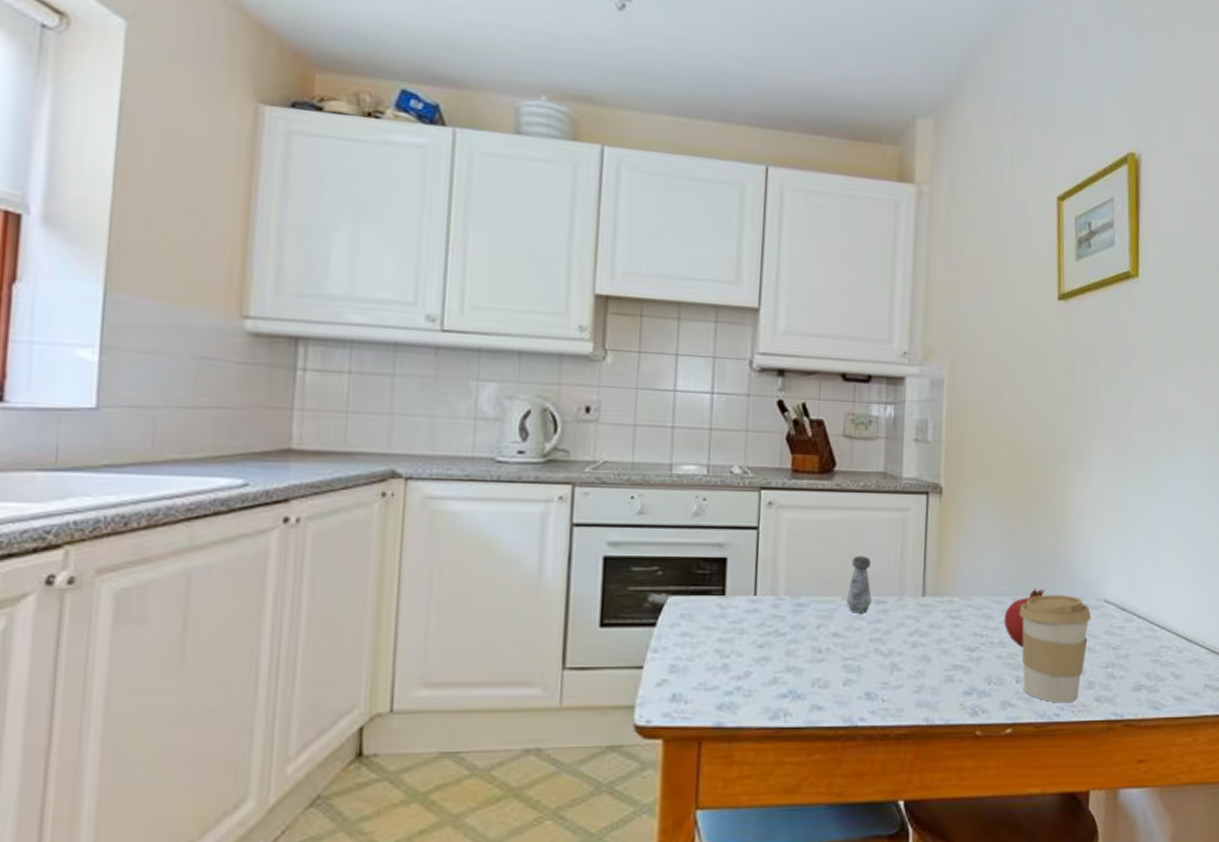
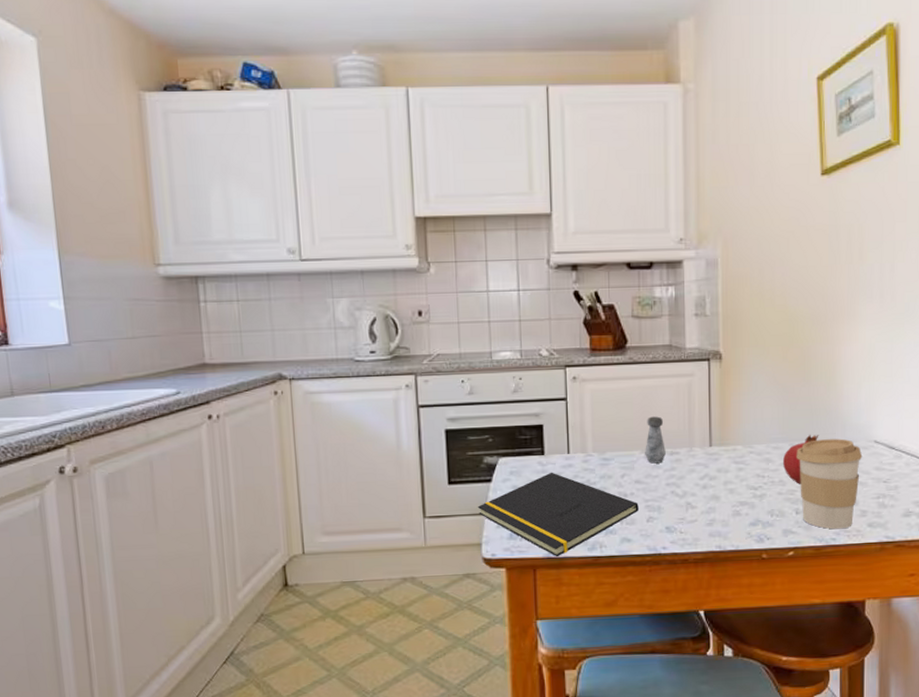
notepad: none [634,617,835,727] -> present [477,472,639,557]

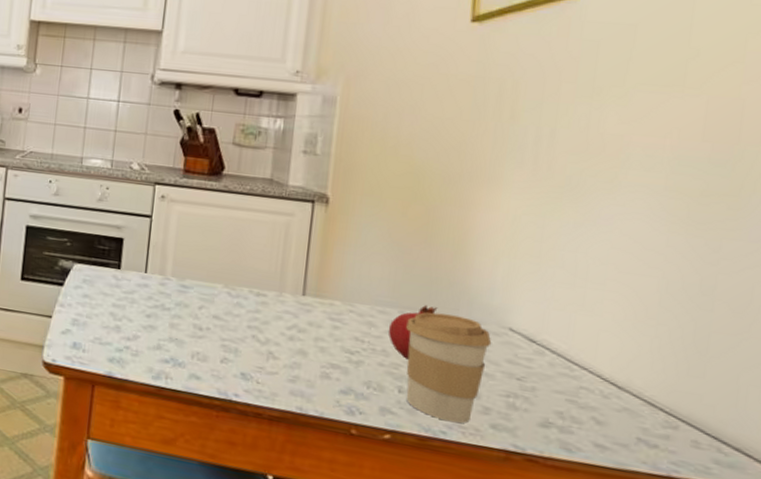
notepad: present [477,472,639,557] -> none [45,288,214,378]
salt shaker: present [645,416,666,464] -> none [228,250,253,303]

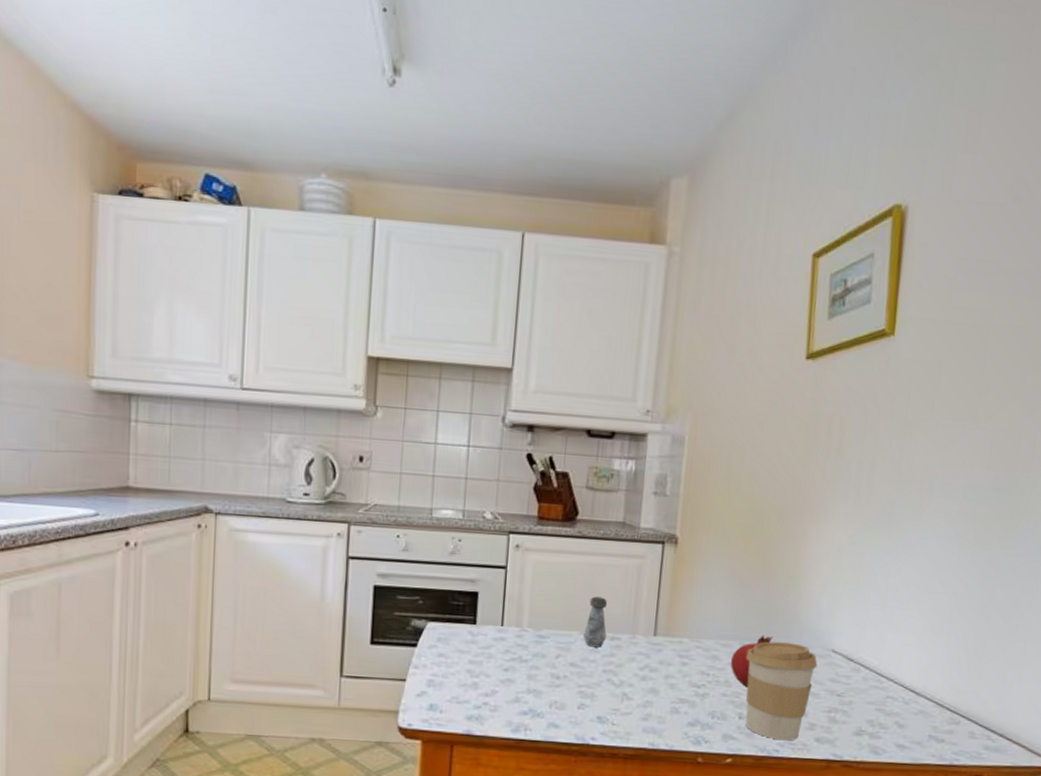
salt shaker: none [228,250,253,303] -> present [583,596,607,648]

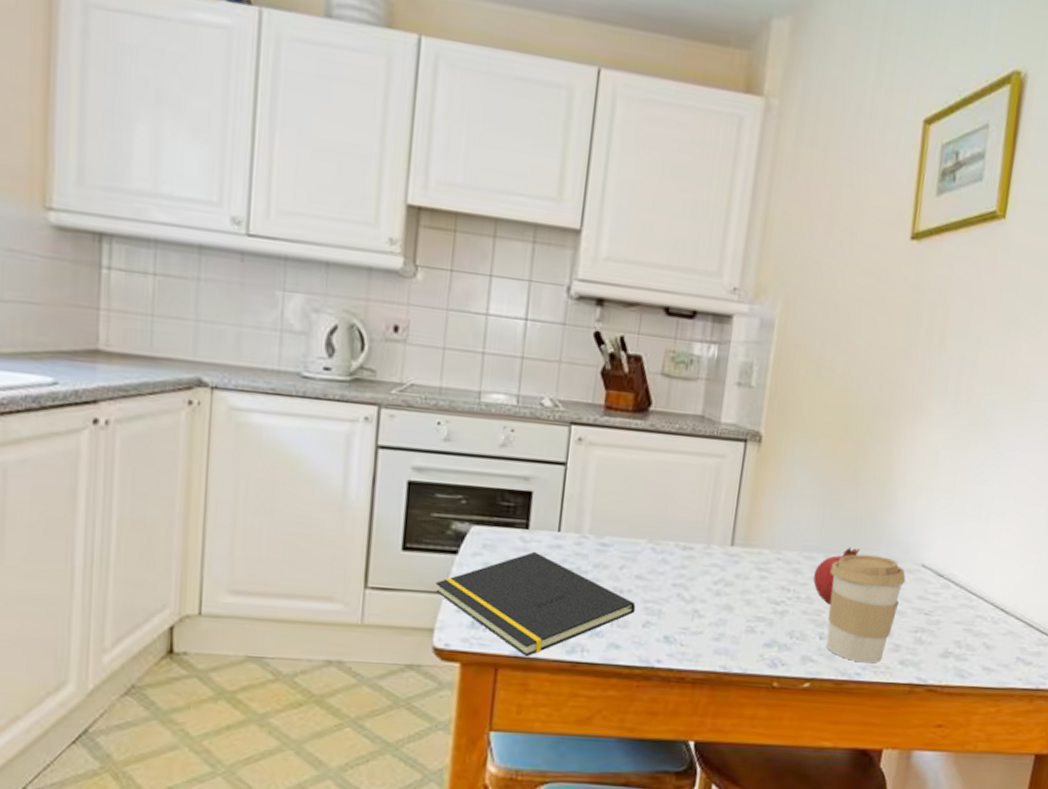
notepad: none [398,643,571,736] -> present [435,551,636,657]
salt shaker: present [583,596,607,648] -> none [652,500,680,558]

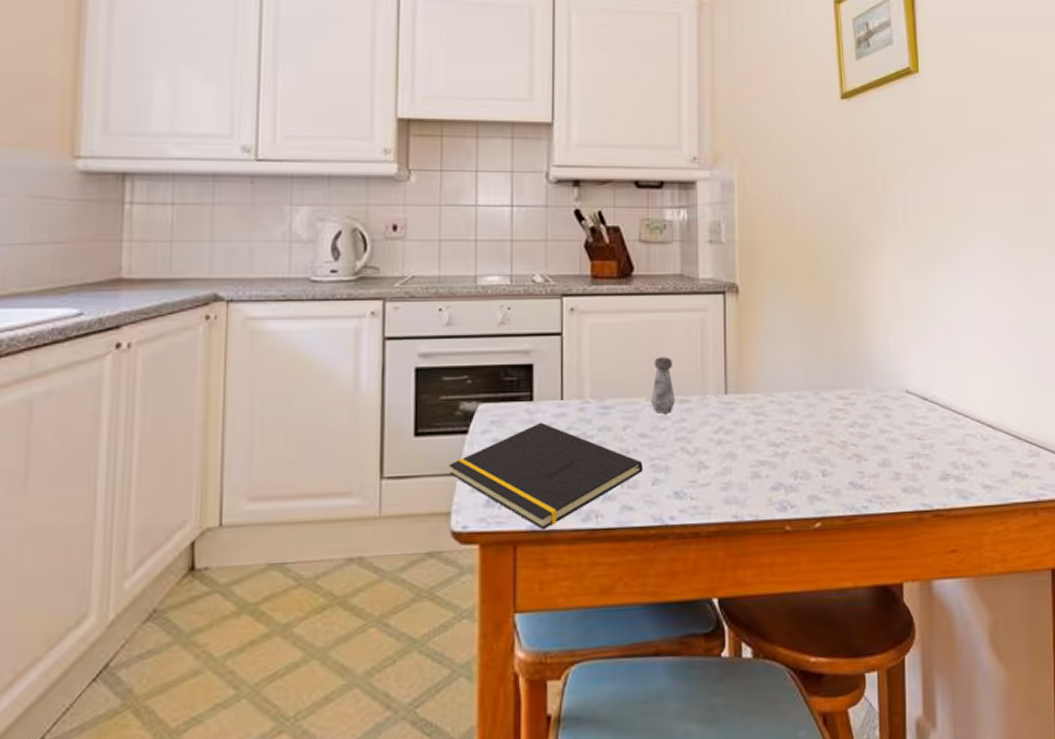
salt shaker: none [652,500,680,558] -> present [651,357,675,414]
fruit: present [813,546,861,605] -> none [806,381,846,441]
coffee cup: present [827,554,906,664] -> none [822,387,894,495]

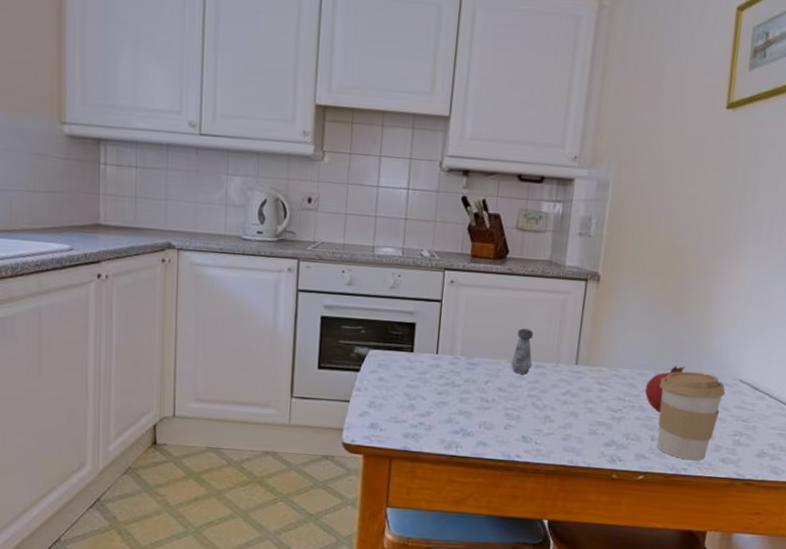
notepad: present [448,422,643,530] -> none [343,369,499,451]
fruit: none [806,381,846,441] -> present [645,365,685,412]
coffee cup: none [822,387,894,495] -> present [657,371,726,461]

